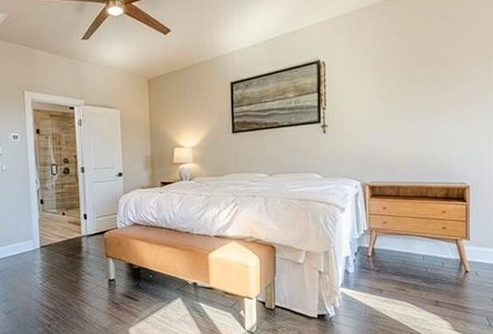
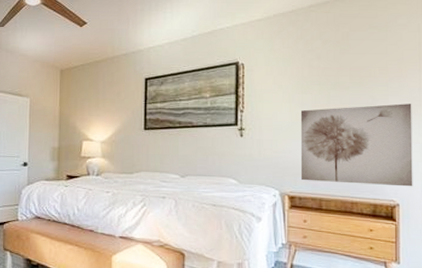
wall art: none [379,91,482,171] -> present [300,103,413,187]

